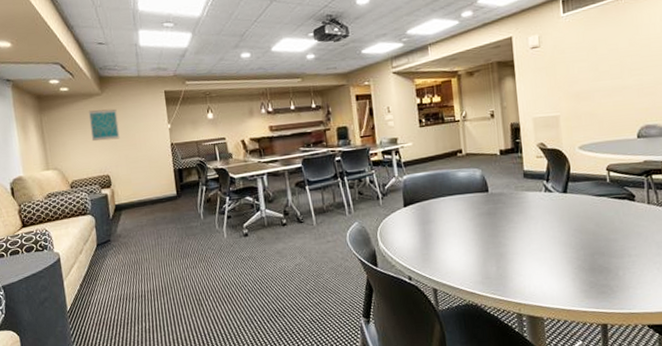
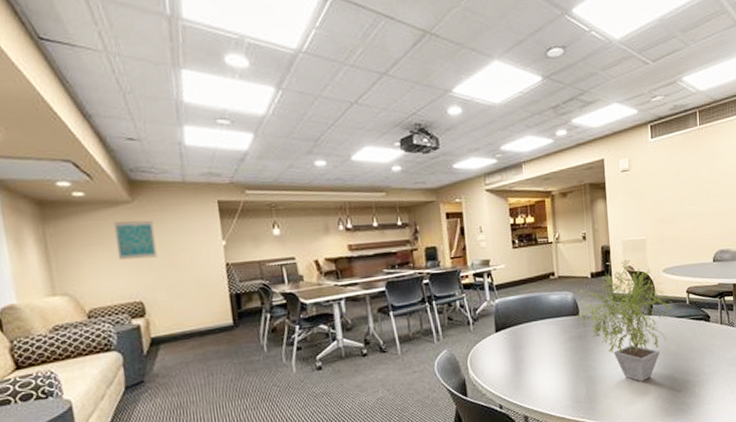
potted plant: none [485,136,592,261] -> present [576,259,674,382]

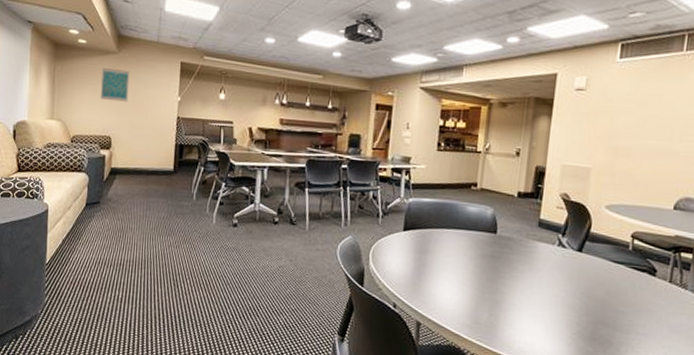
potted plant: present [576,259,674,382] -> none [492,185,614,322]

